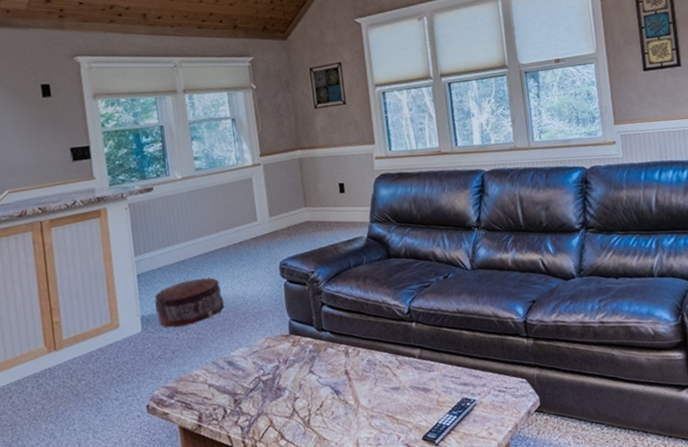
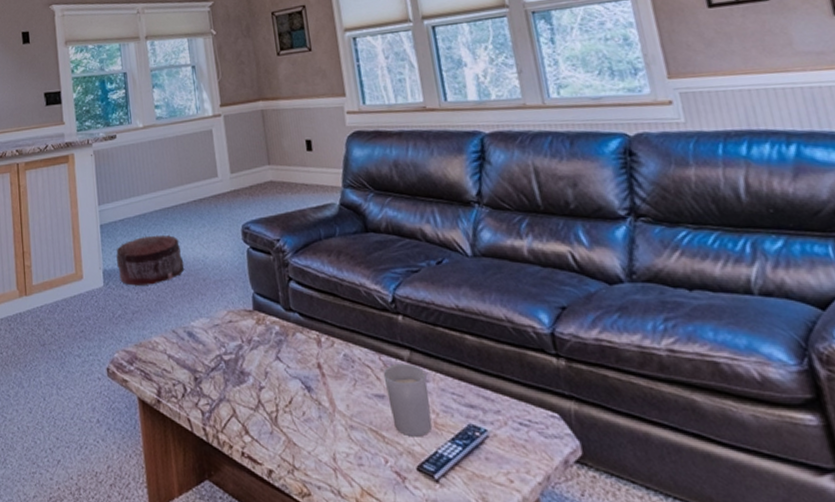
candle holder: none [398,359,435,416] -> present [383,363,432,437]

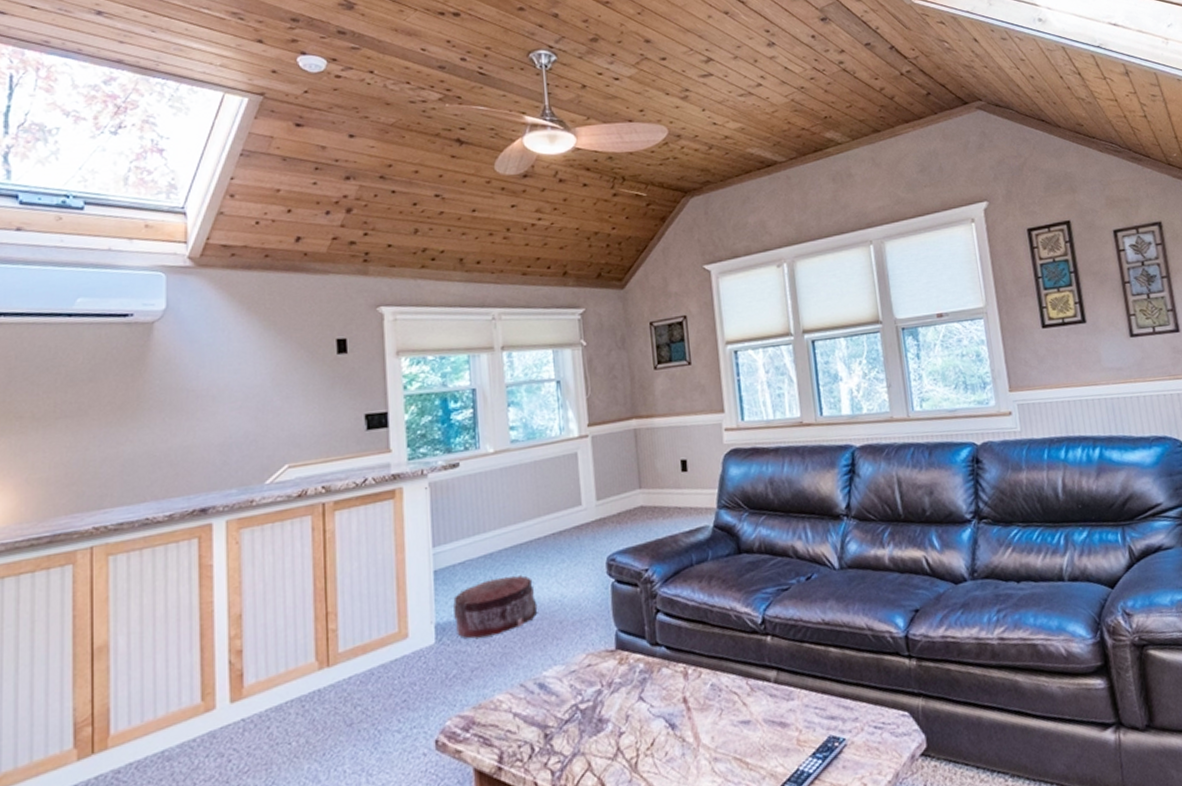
candle holder: present [383,363,432,437] -> none [749,684,795,759]

